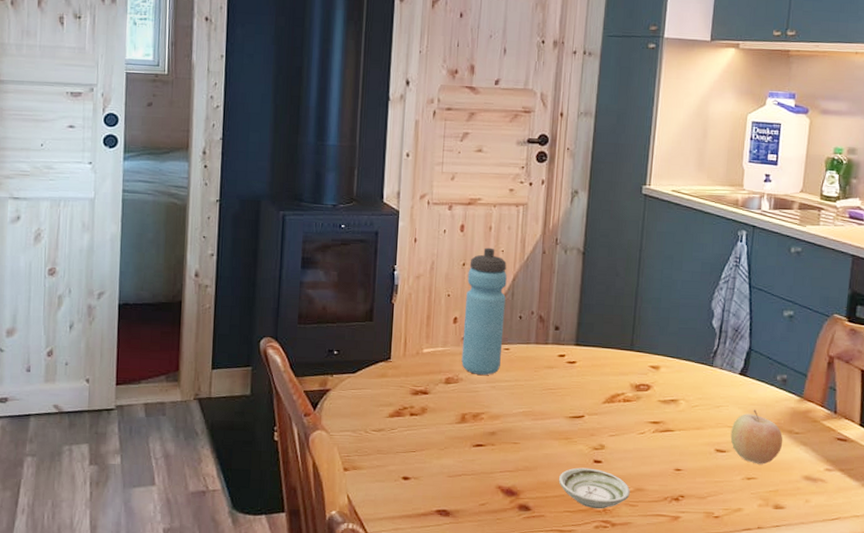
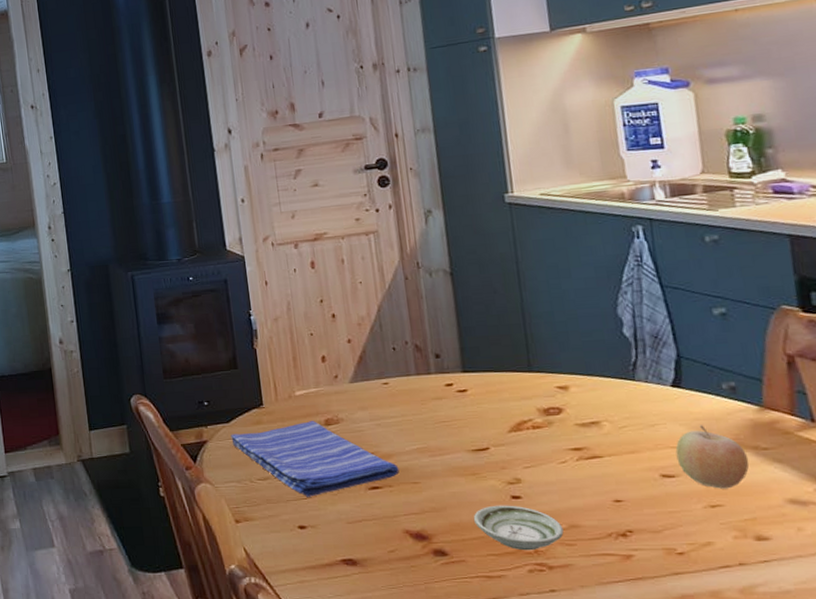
dish towel: none [354,378,504,450] -> present [231,421,399,497]
water bottle: present [461,247,507,375] -> none [327,280,382,413]

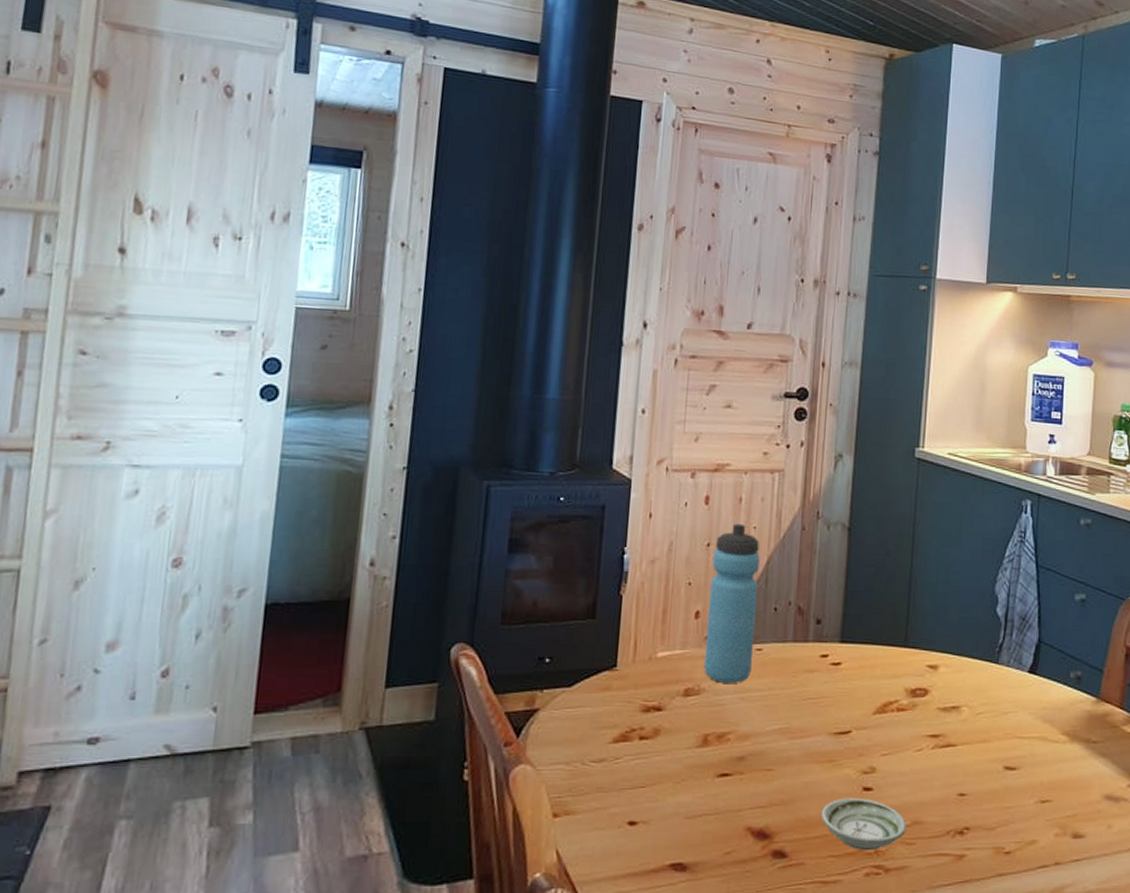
dish towel: present [231,421,399,497] -> none [569,690,755,785]
water bottle: none [327,280,382,413] -> present [704,523,760,683]
fruit: present [675,425,750,489] -> none [1020,715,1080,783]

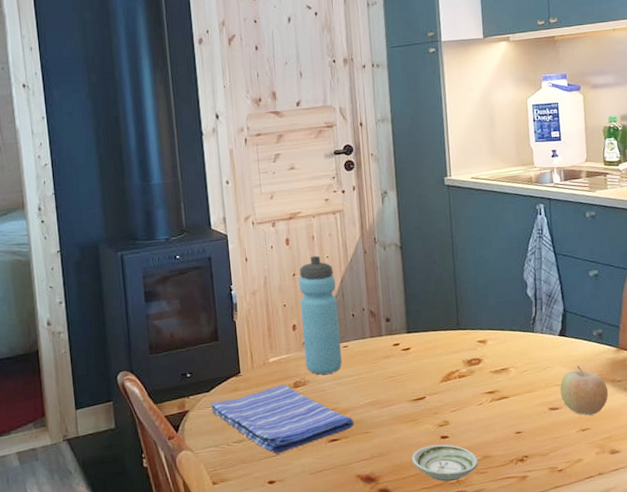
dish towel: none [569,690,755,785] -> present [211,384,354,454]
fruit: none [1020,715,1080,783] -> present [560,365,609,416]

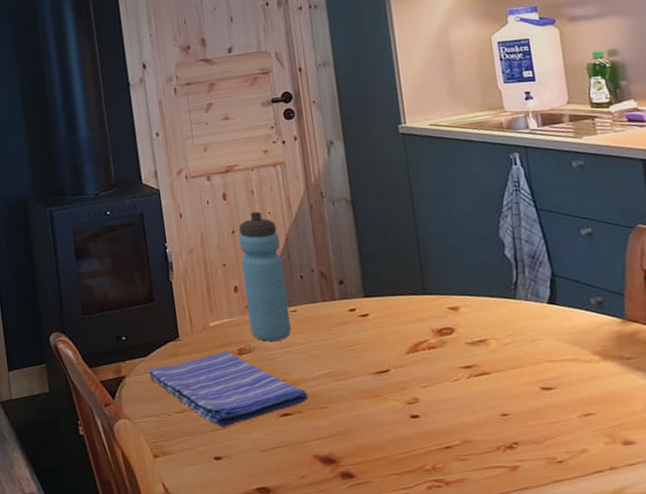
saucer: present [411,444,479,482] -> none [376,424,458,468]
fruit: present [560,365,609,416] -> none [553,338,616,398]

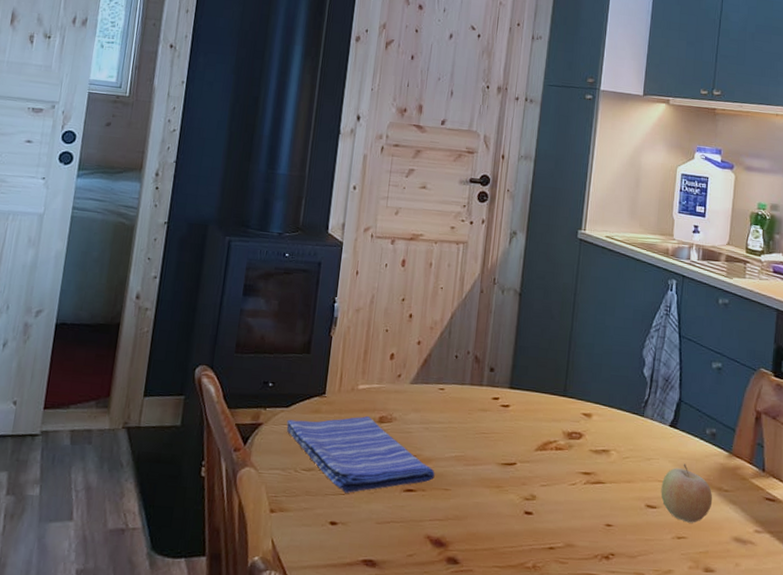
water bottle: present [239,211,291,342] -> none [396,283,445,416]
fruit: none [553,338,616,398] -> present [661,463,713,523]

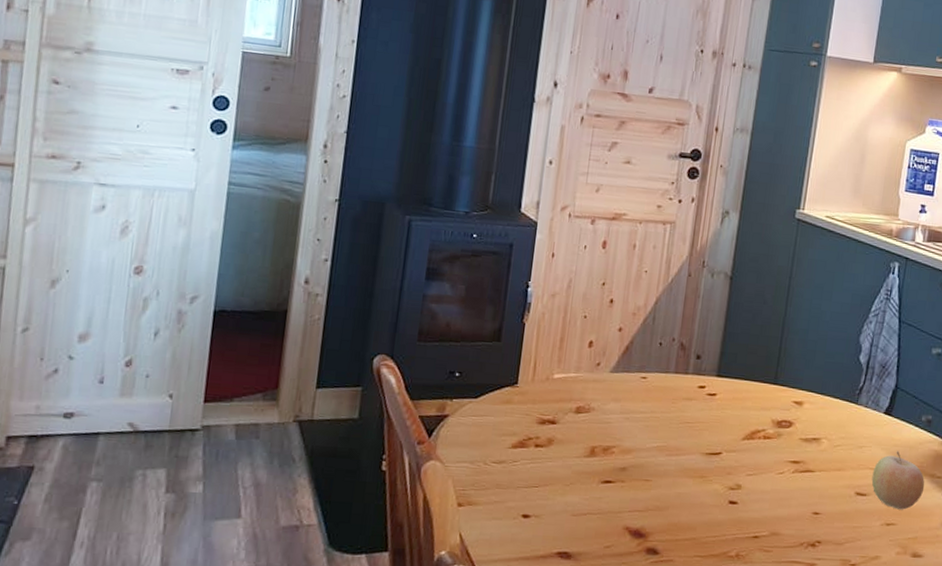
dish towel: present [286,416,435,493] -> none [474,406,635,486]

